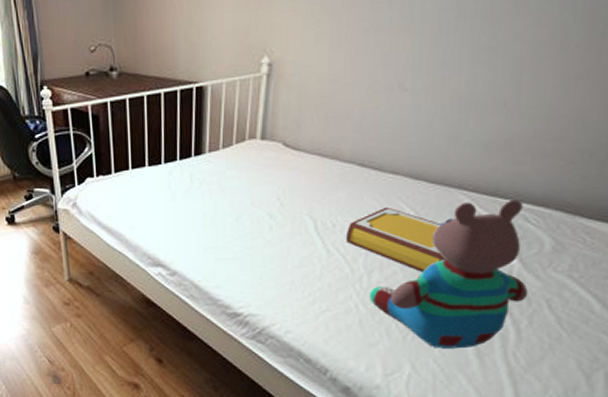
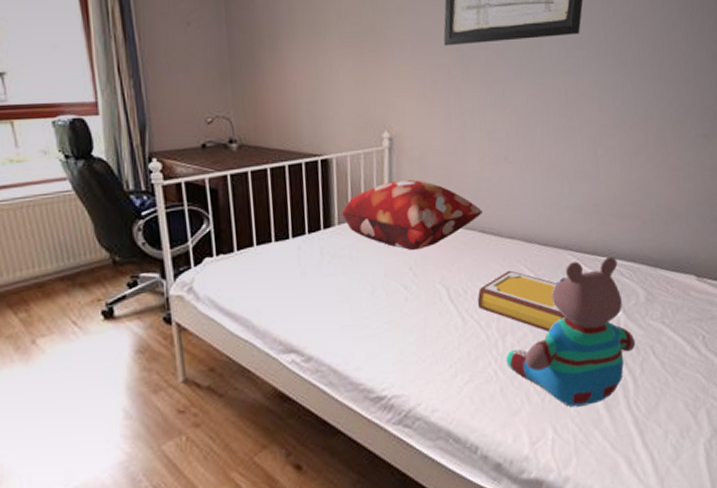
decorative pillow: none [213,108,364,182] -> present [342,179,483,251]

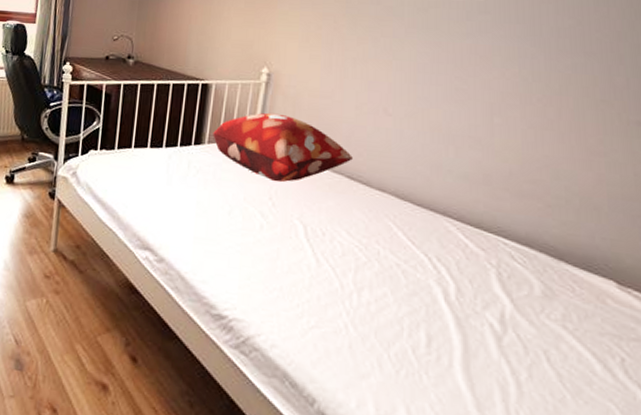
book: present [477,270,566,332] -> none [335,222,436,299]
teddy bear: present [505,256,636,408] -> none [359,230,524,397]

